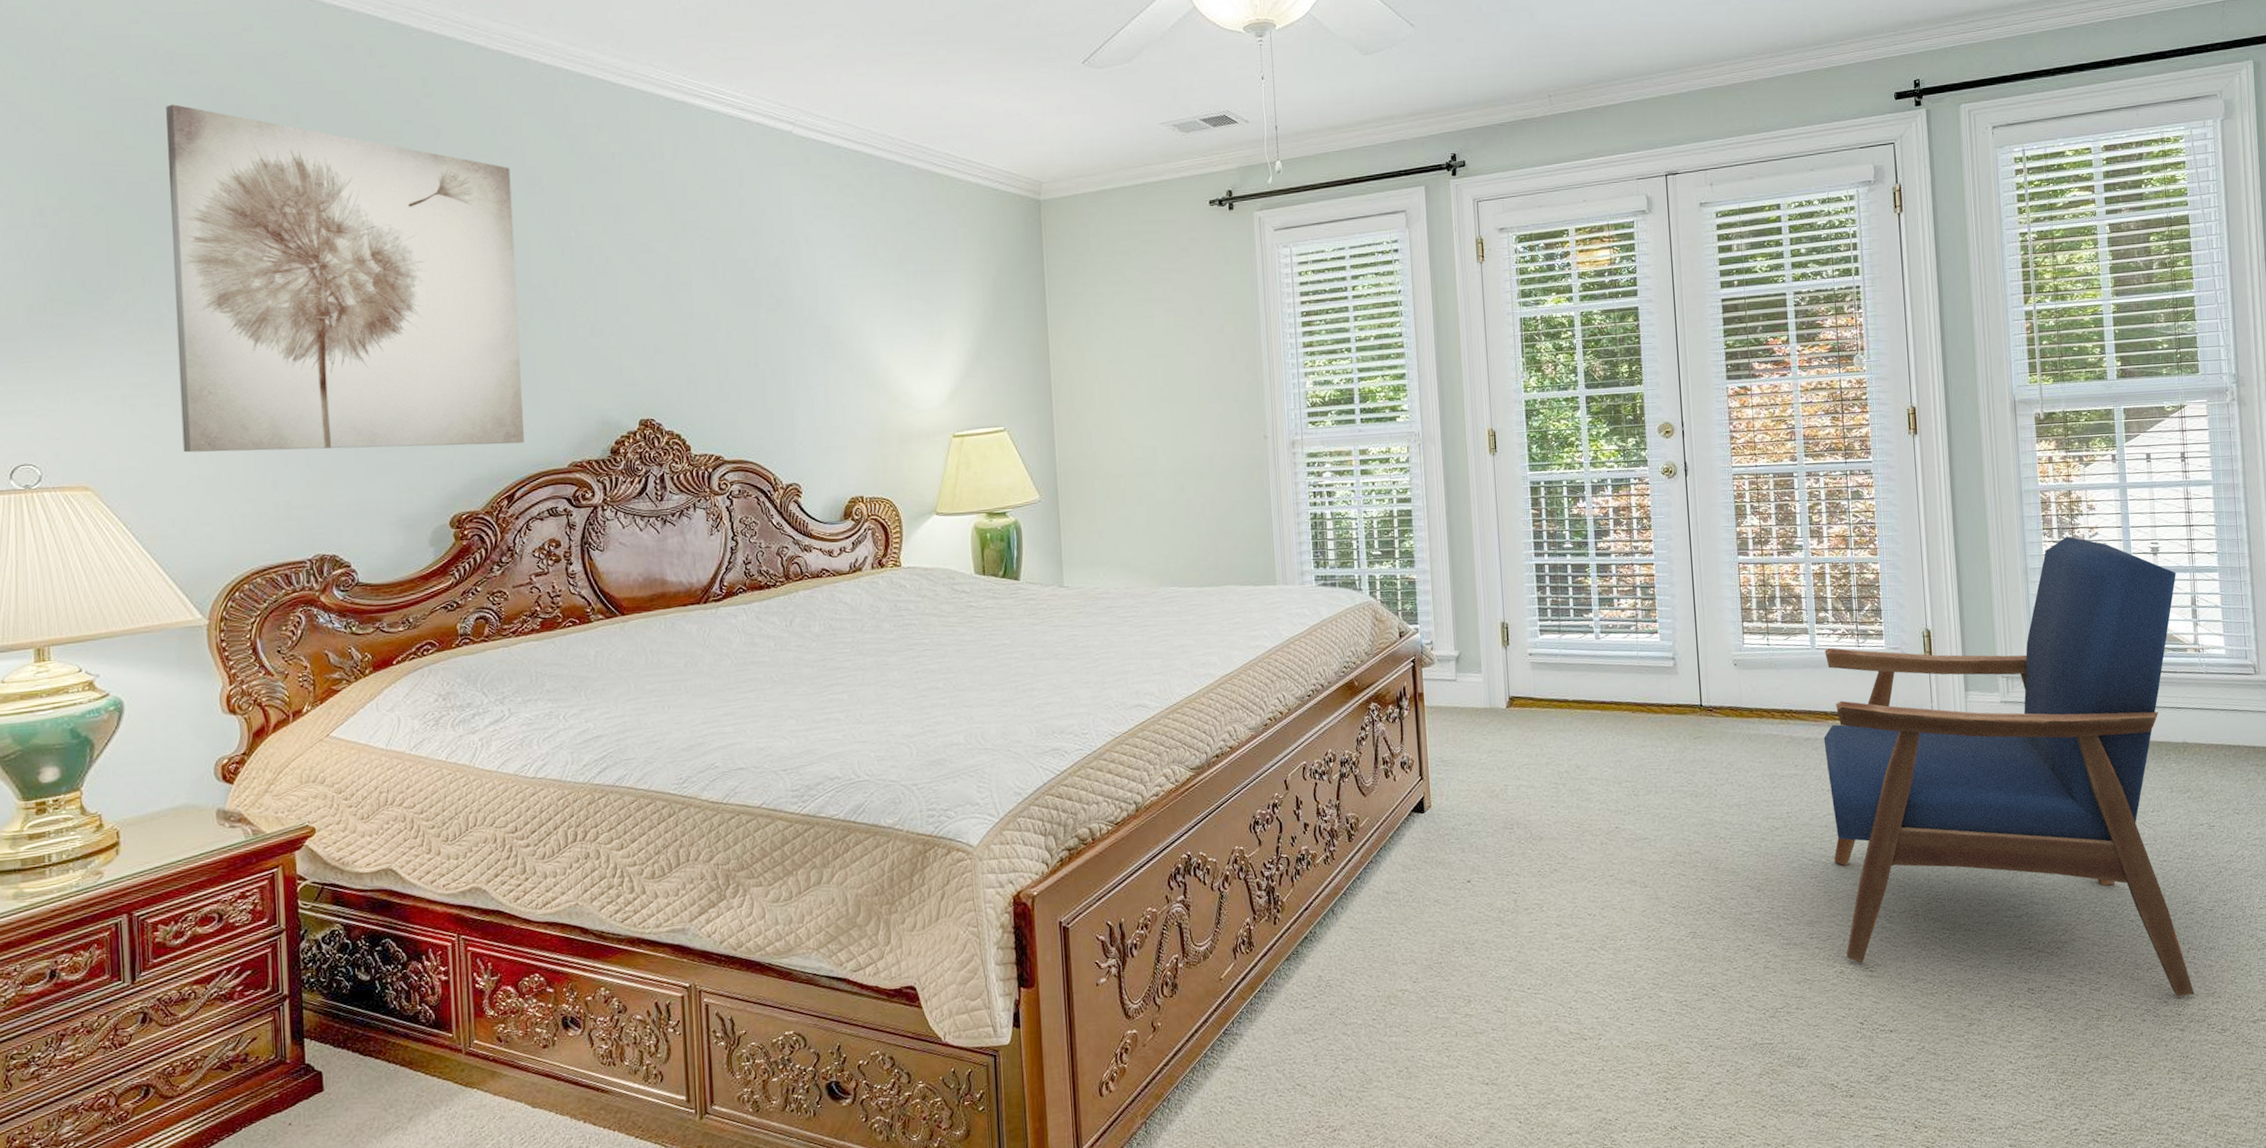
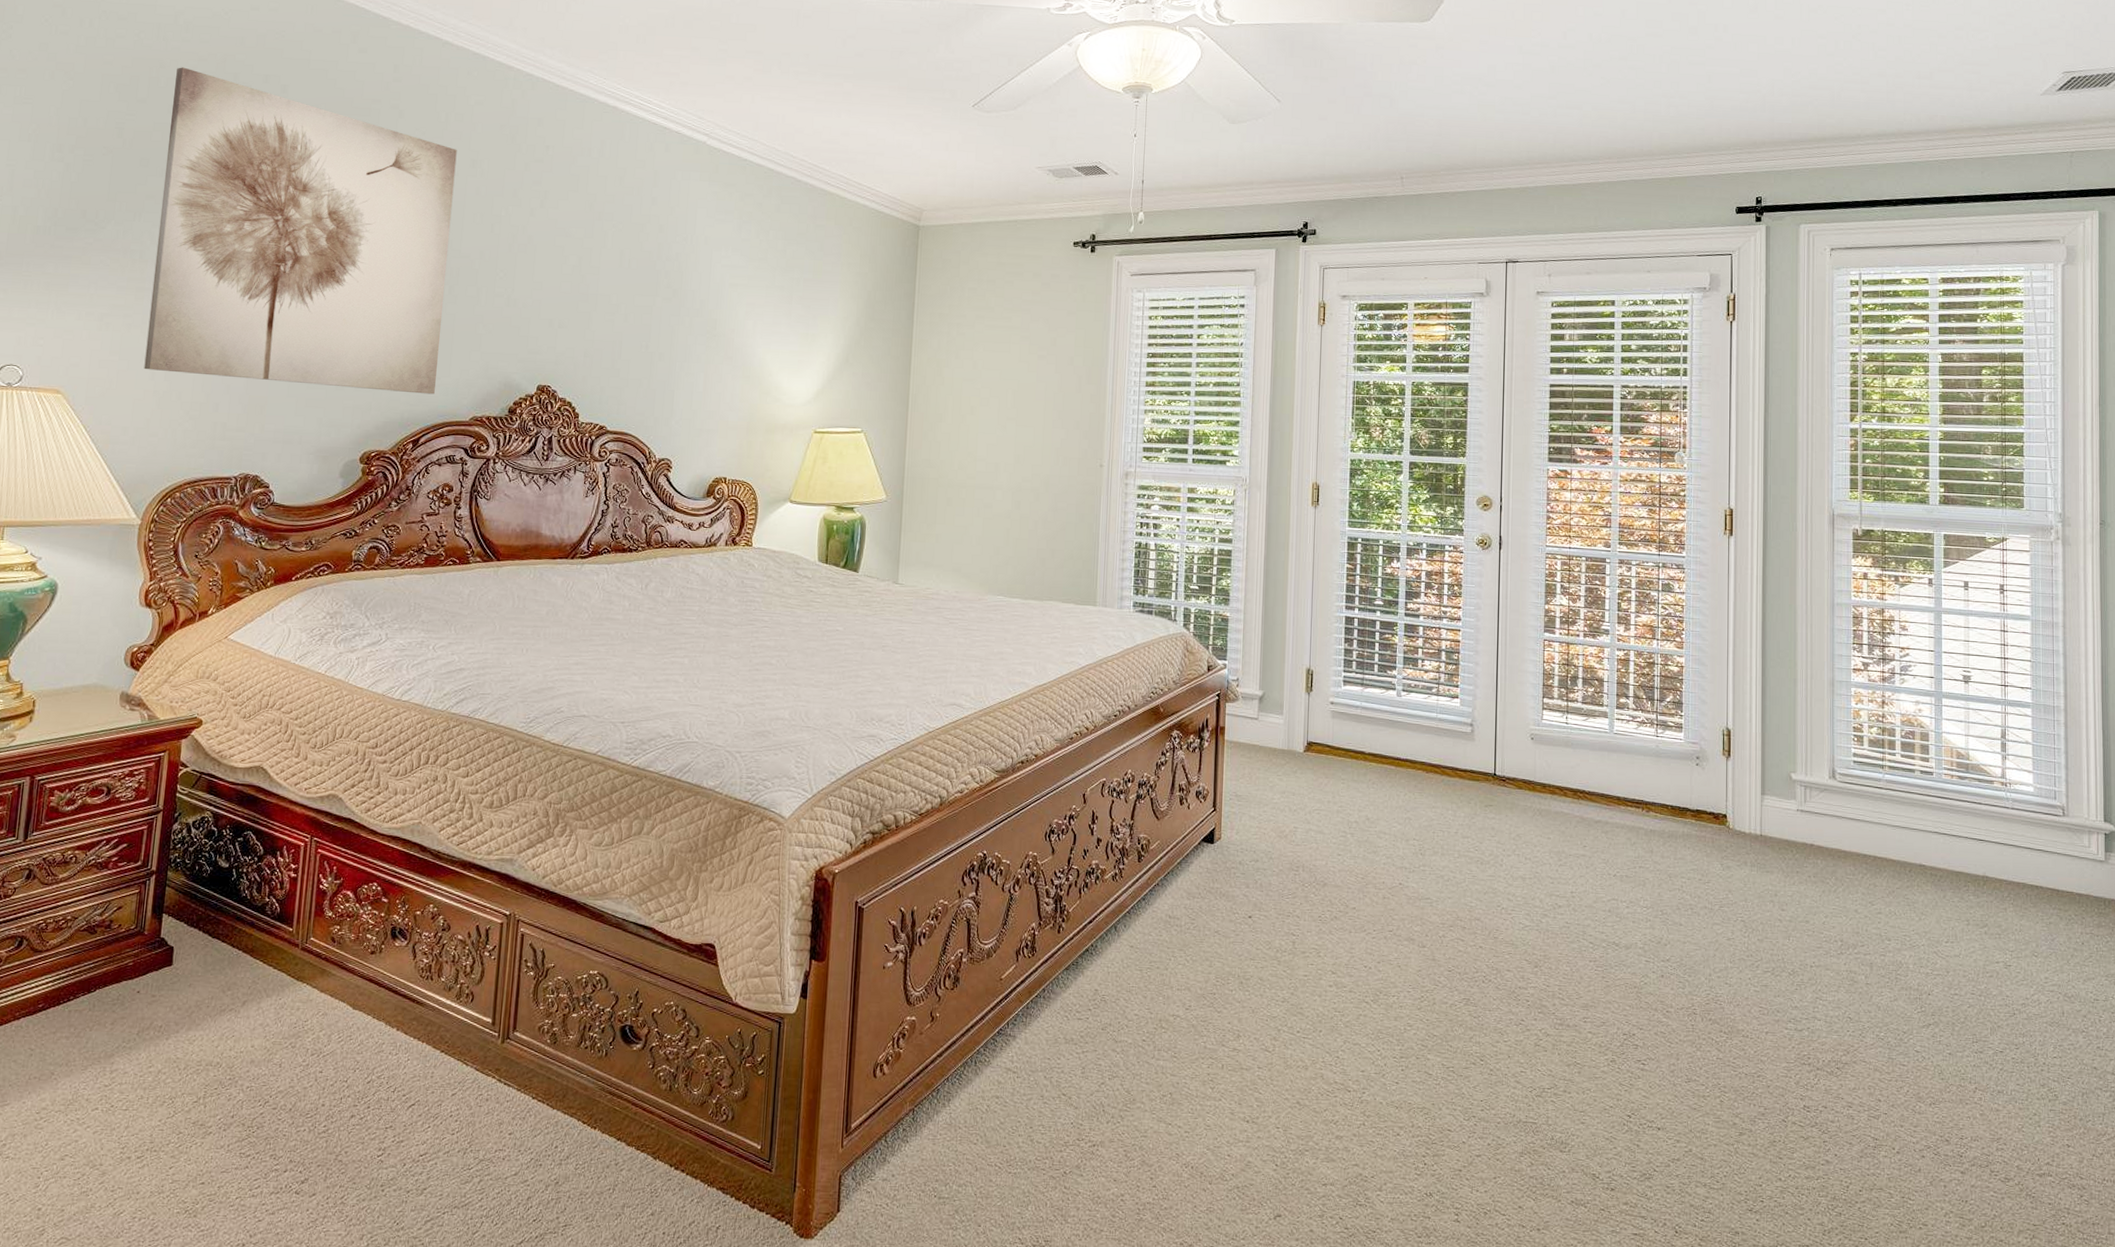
armchair: present [1824,536,2195,996] -> none [1614,653,1987,1137]

